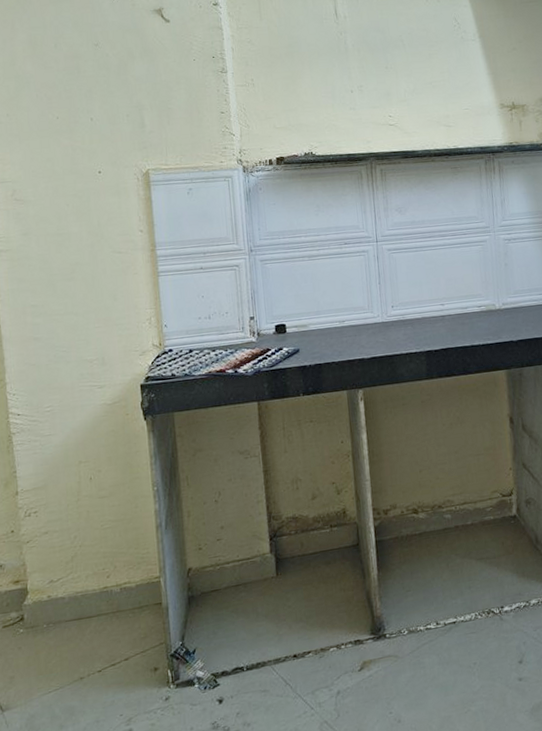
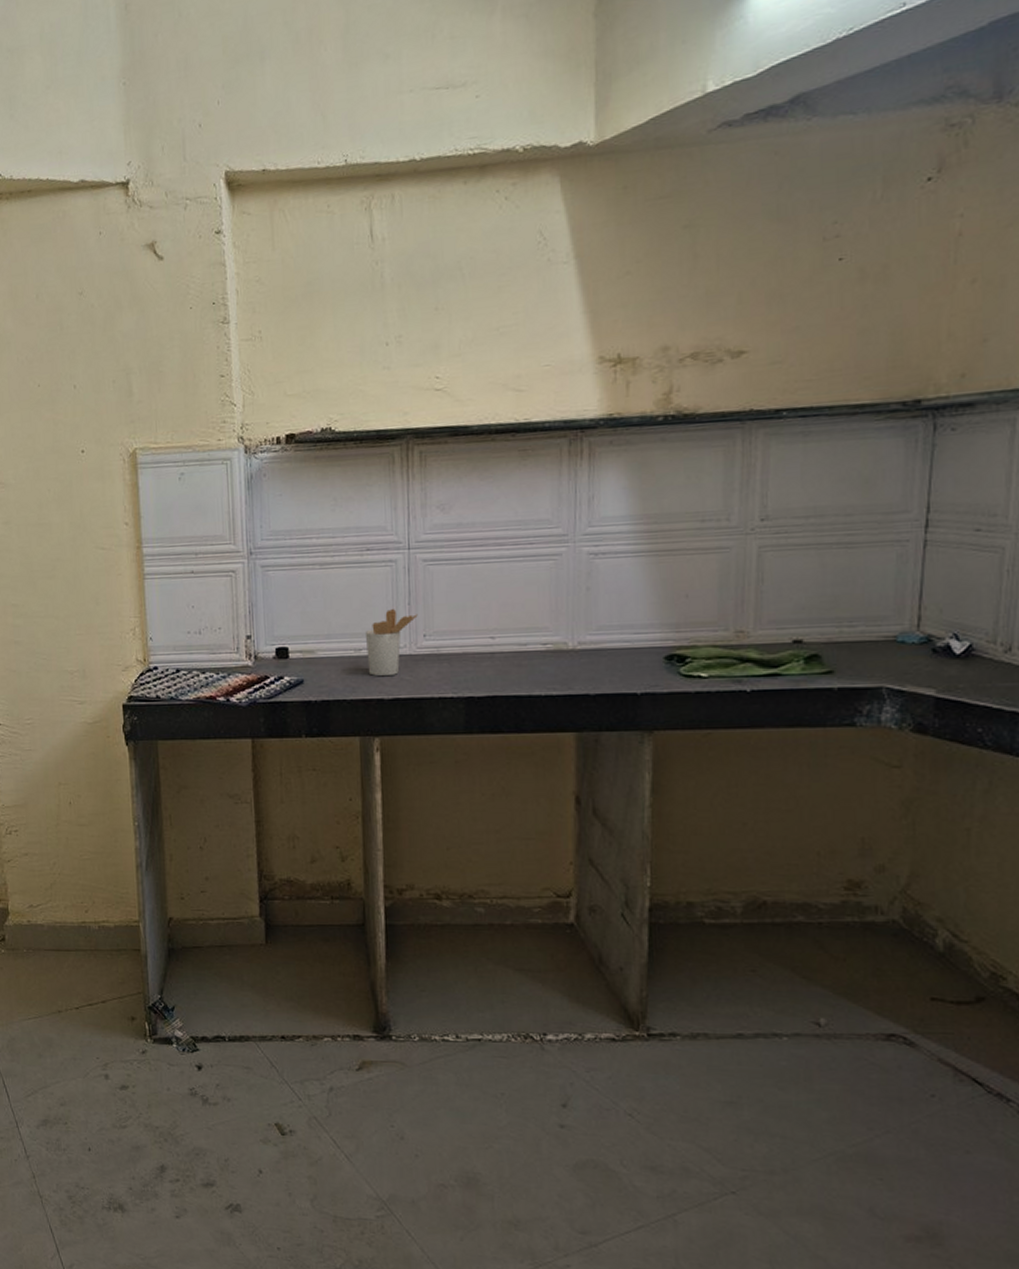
utensil holder: none [347,288,387,341] -> present [366,609,418,677]

